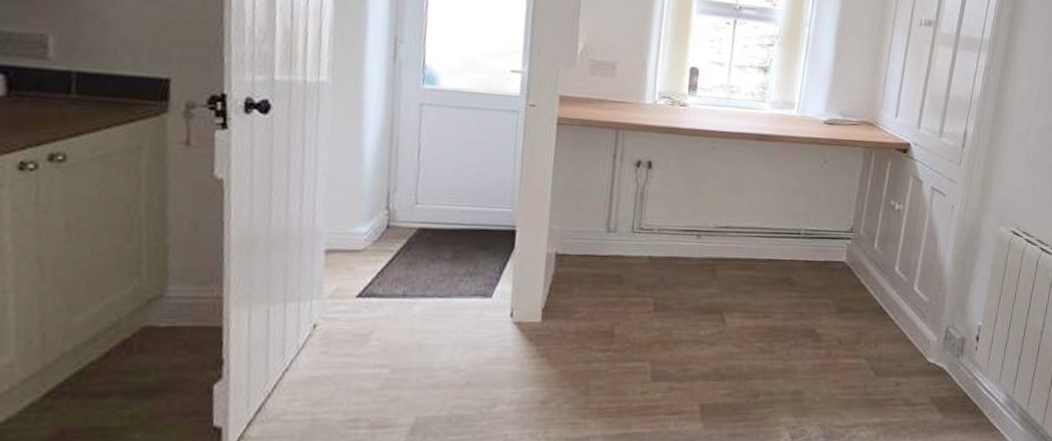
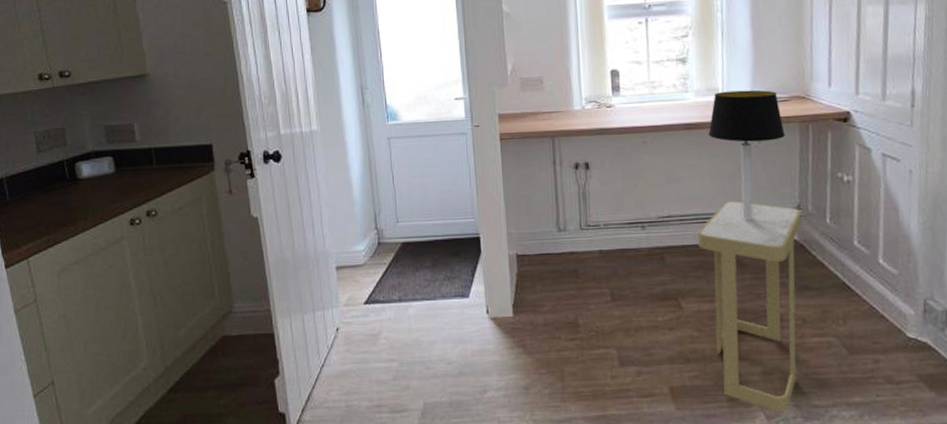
side table: none [751,217,854,431] -> present [697,201,802,412]
table lamp: none [778,106,850,239] -> present [708,90,785,221]

